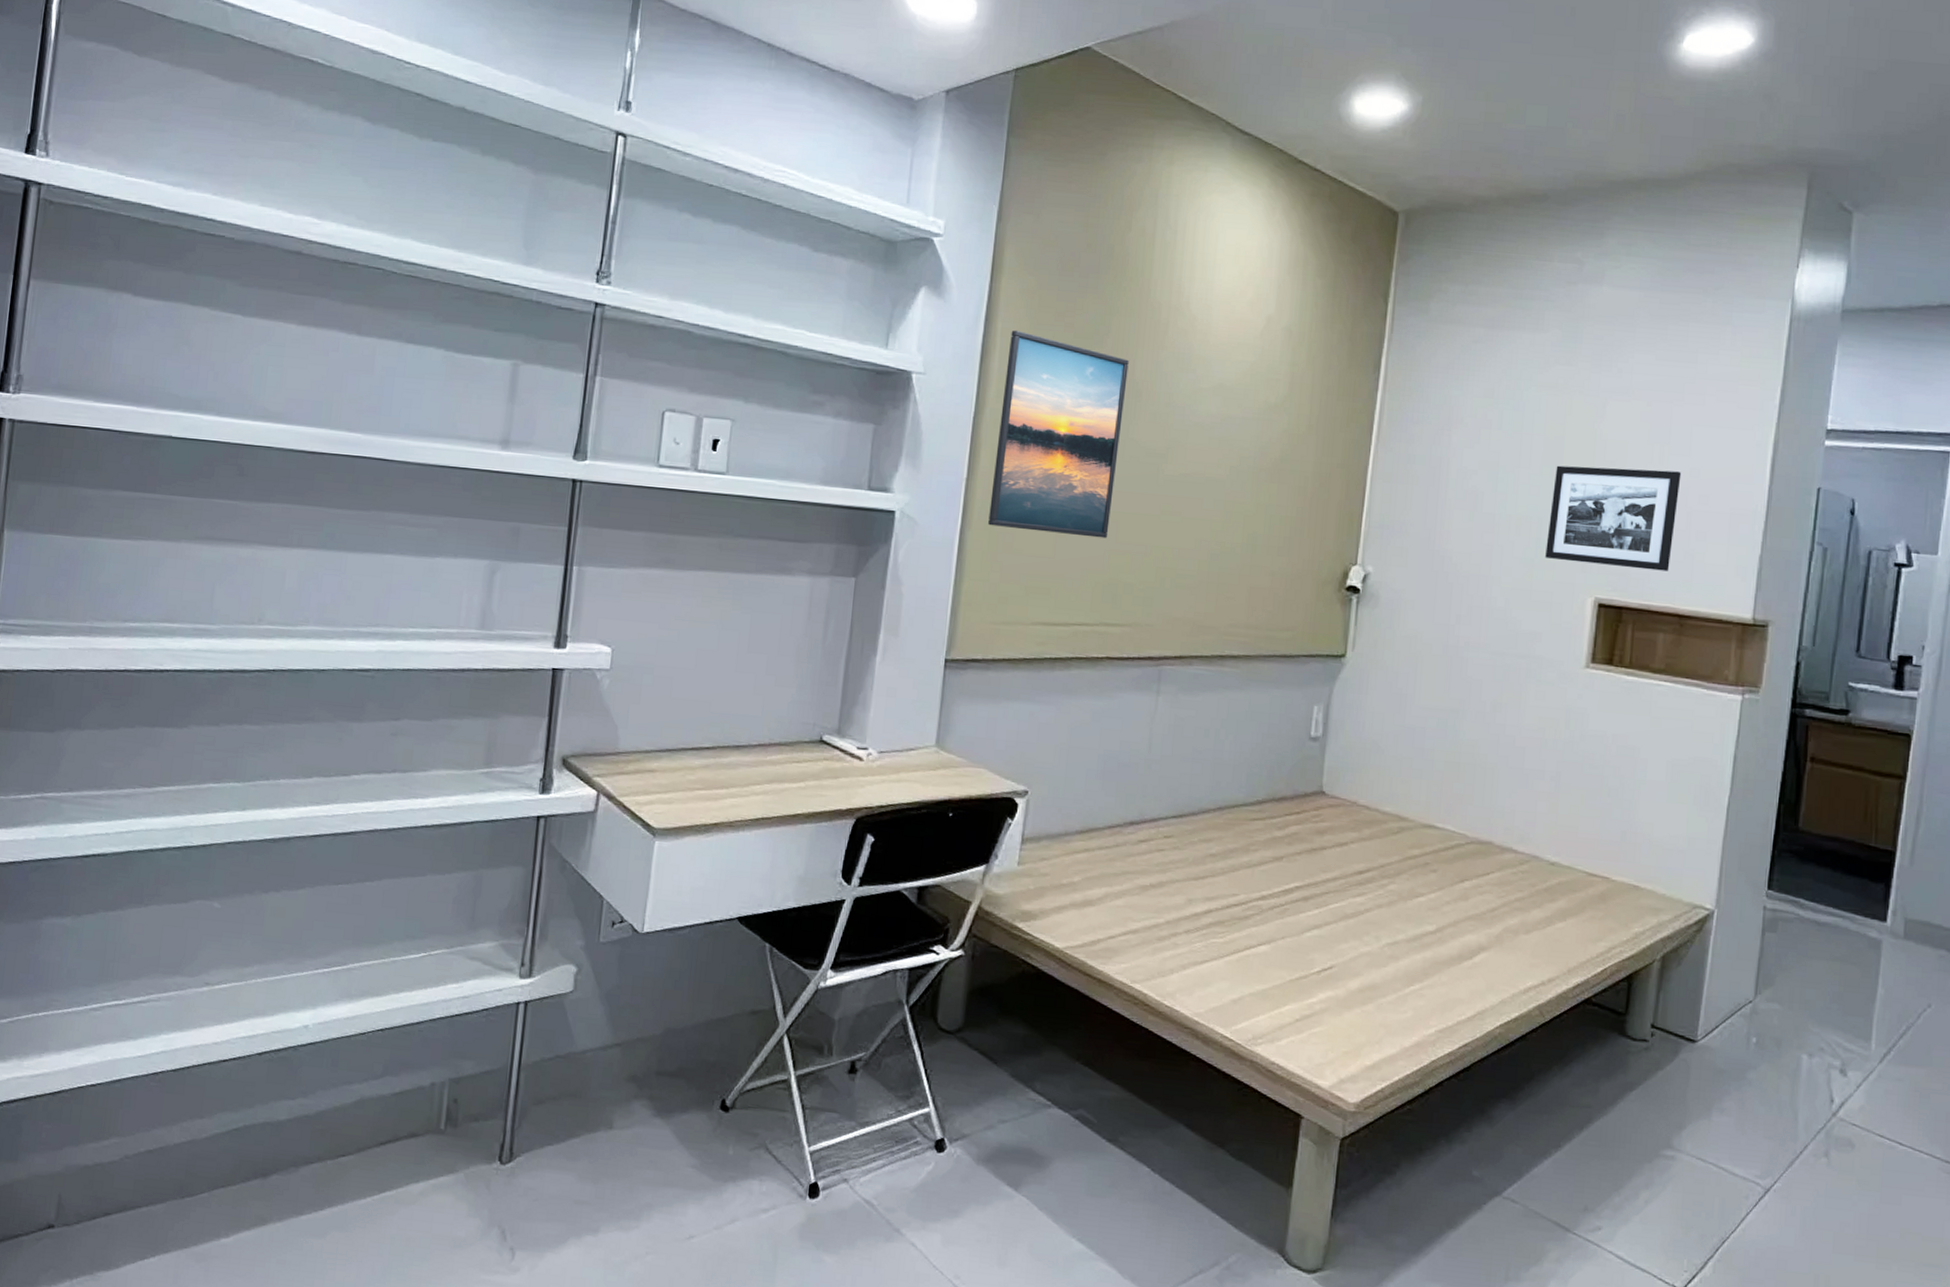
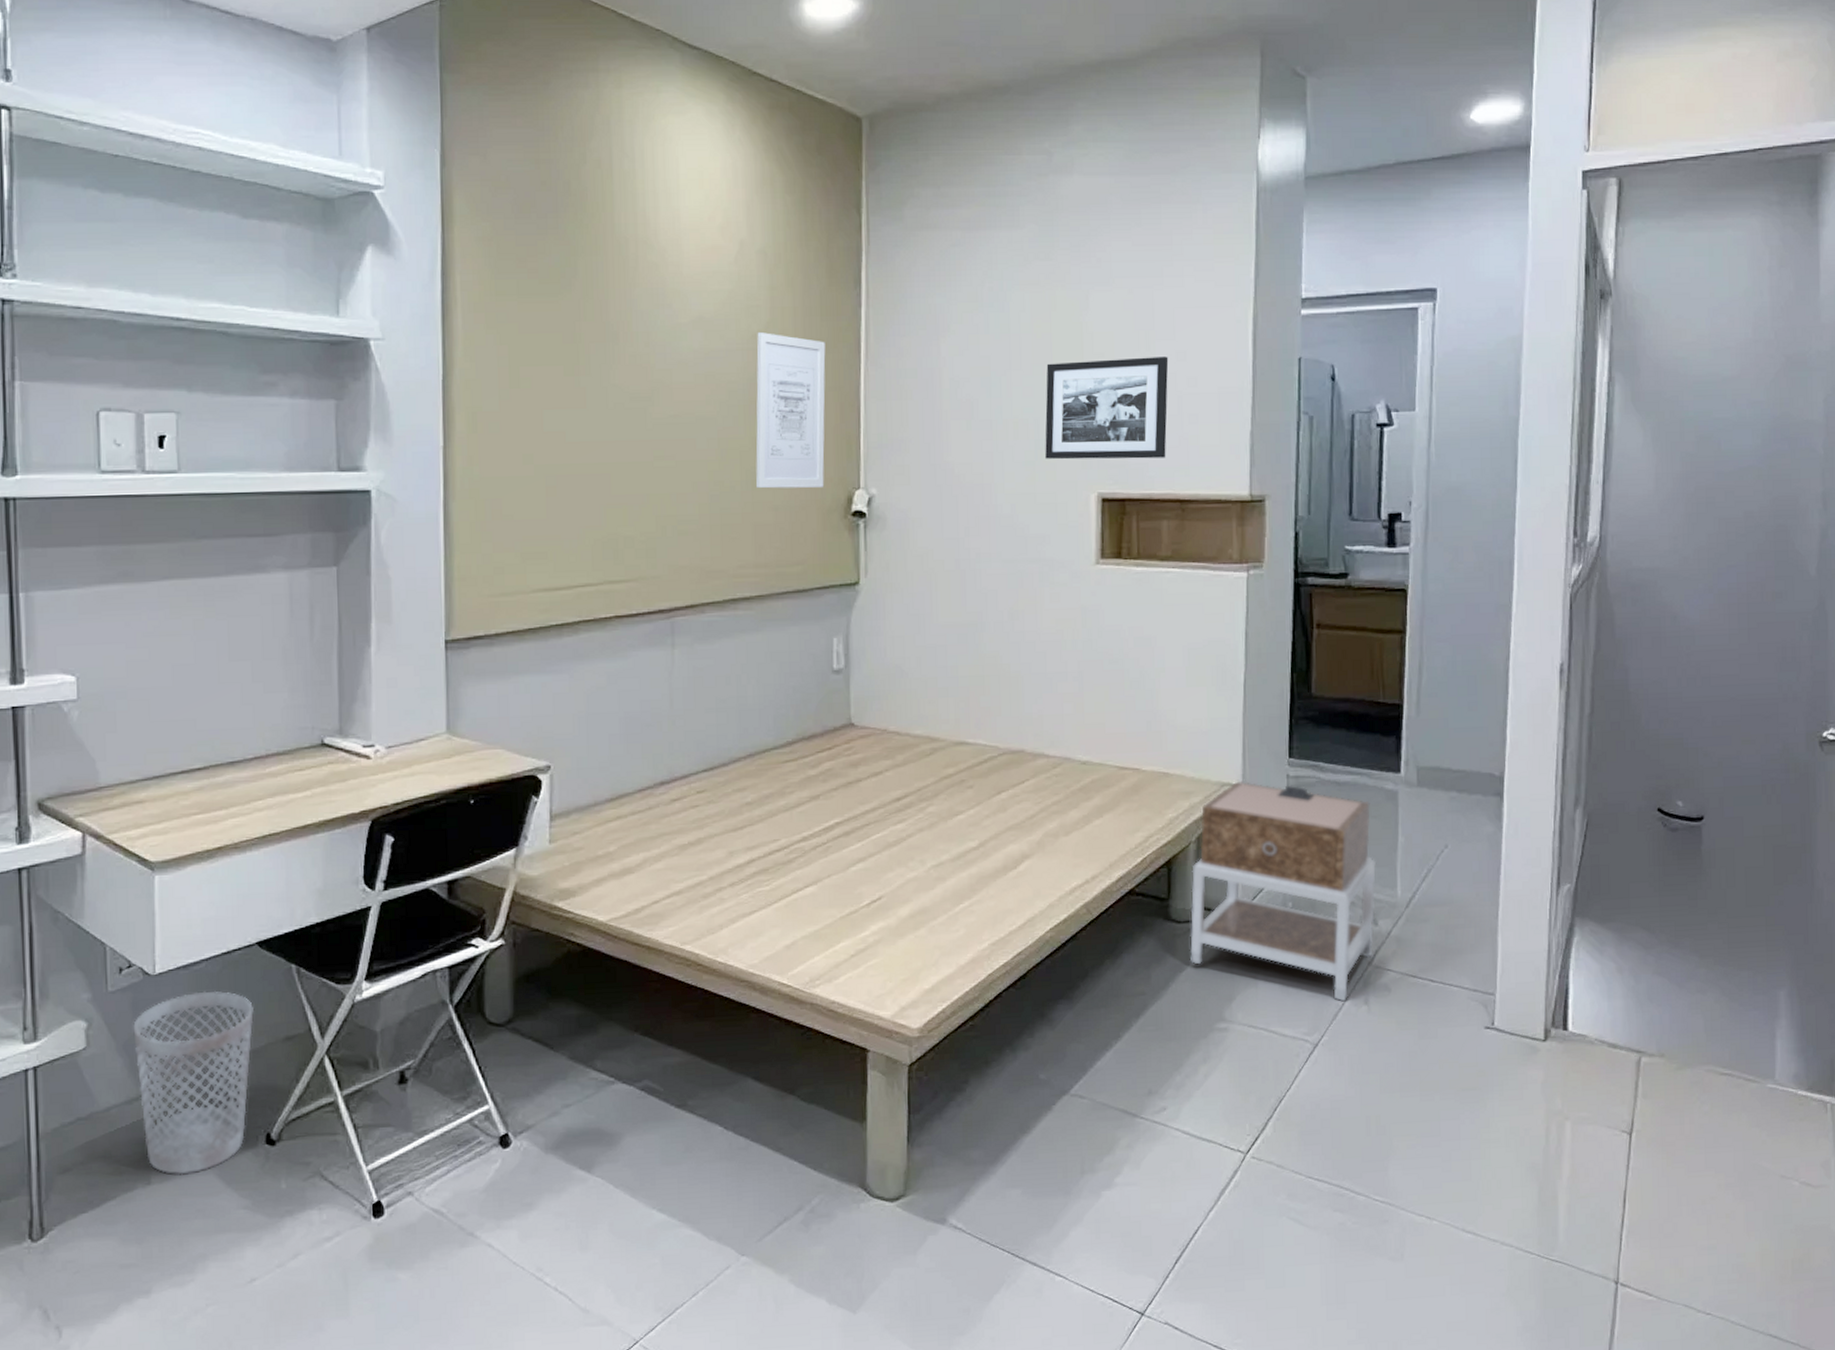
wastebasket: none [613,955,726,1126] -> present [133,990,253,1175]
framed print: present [988,330,1129,539] -> none [471,281,602,494]
wall art: none [1256,404,1339,559] -> present [756,331,826,489]
nightstand: none [1642,905,1851,1150] -> present [1190,781,1376,1002]

